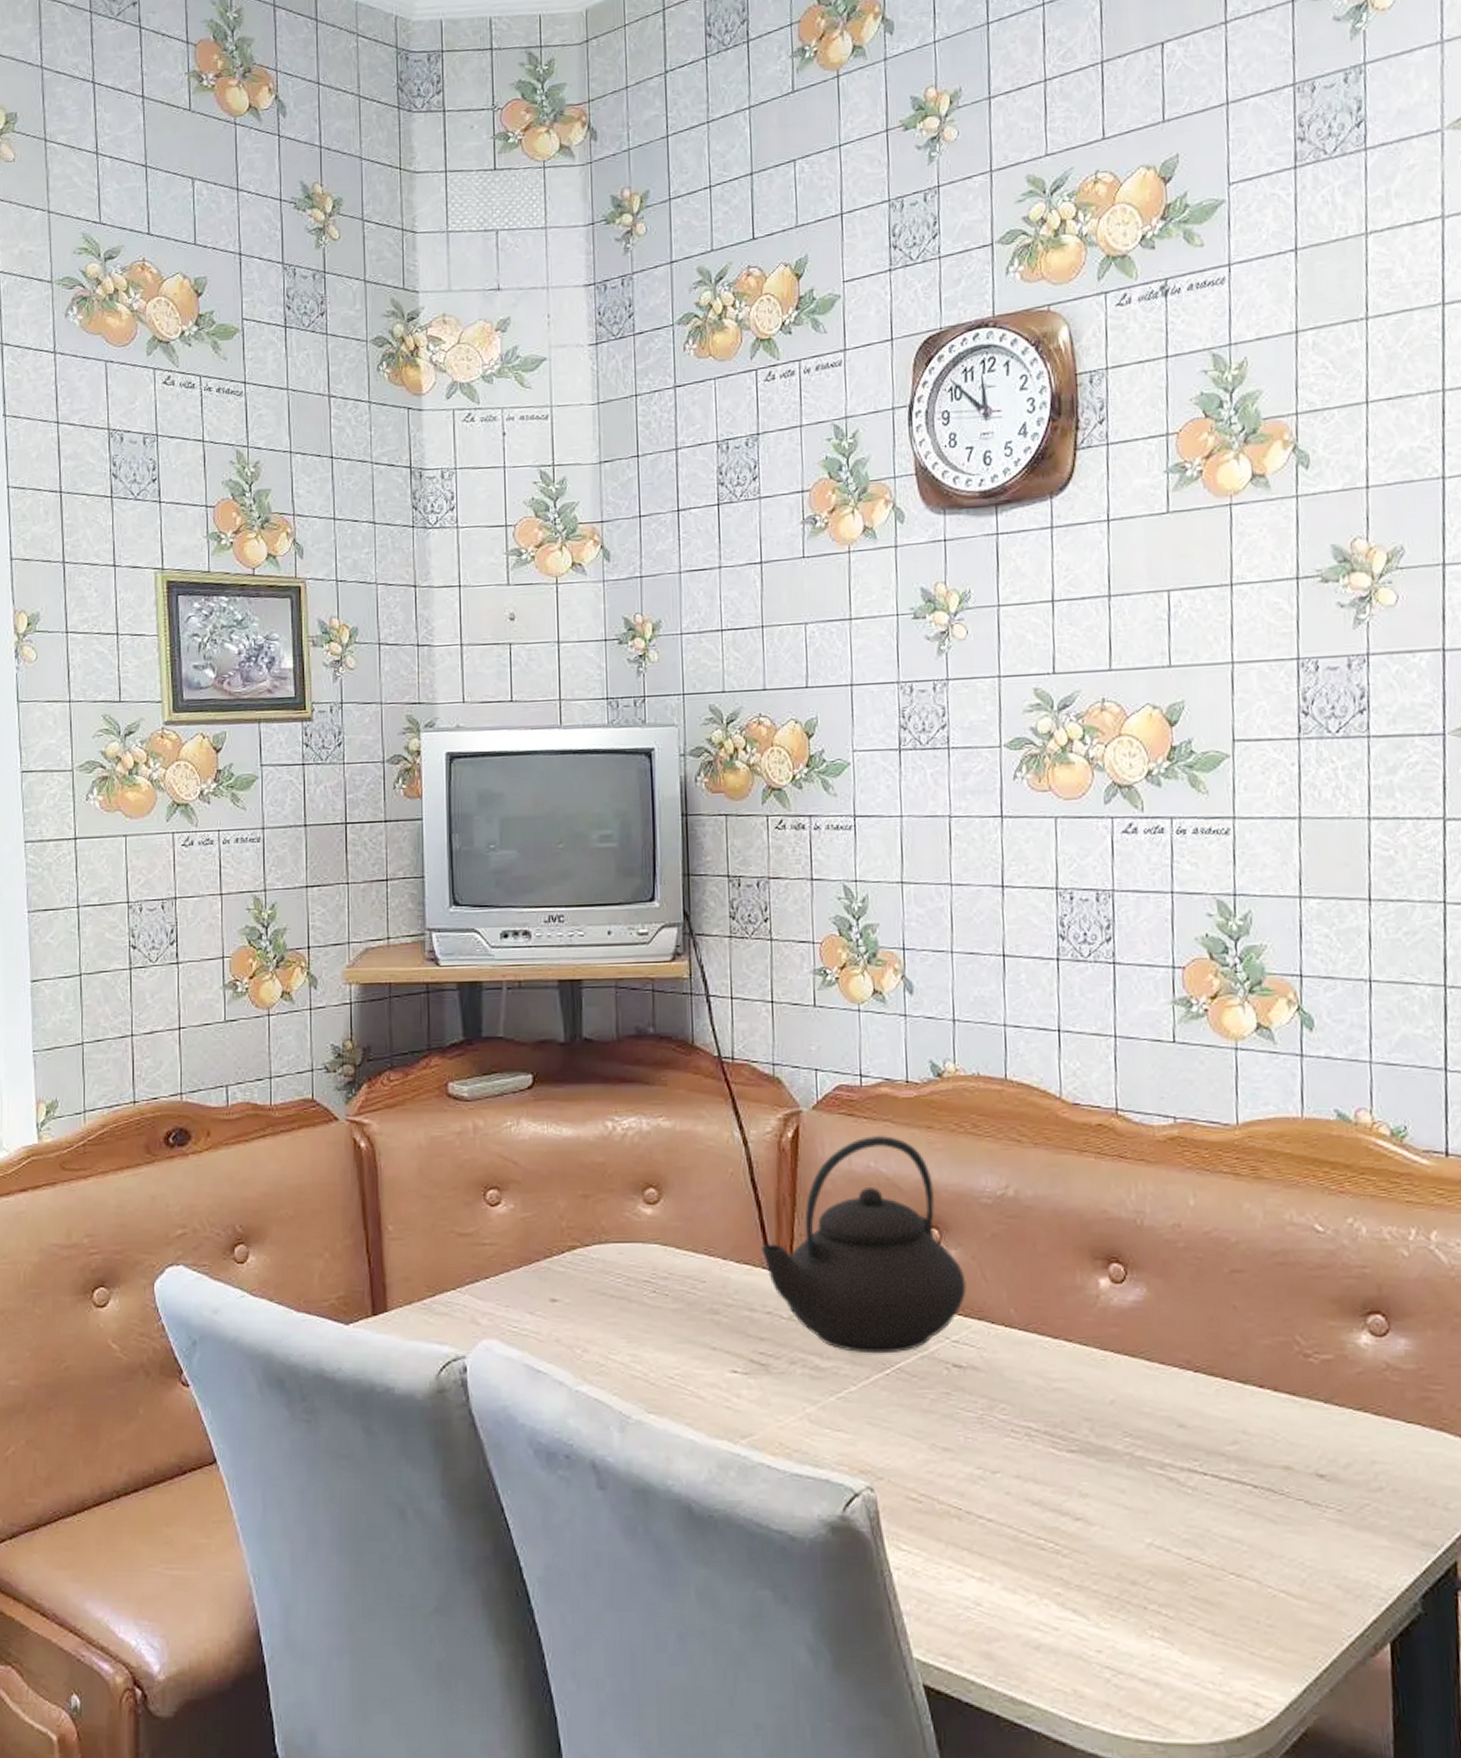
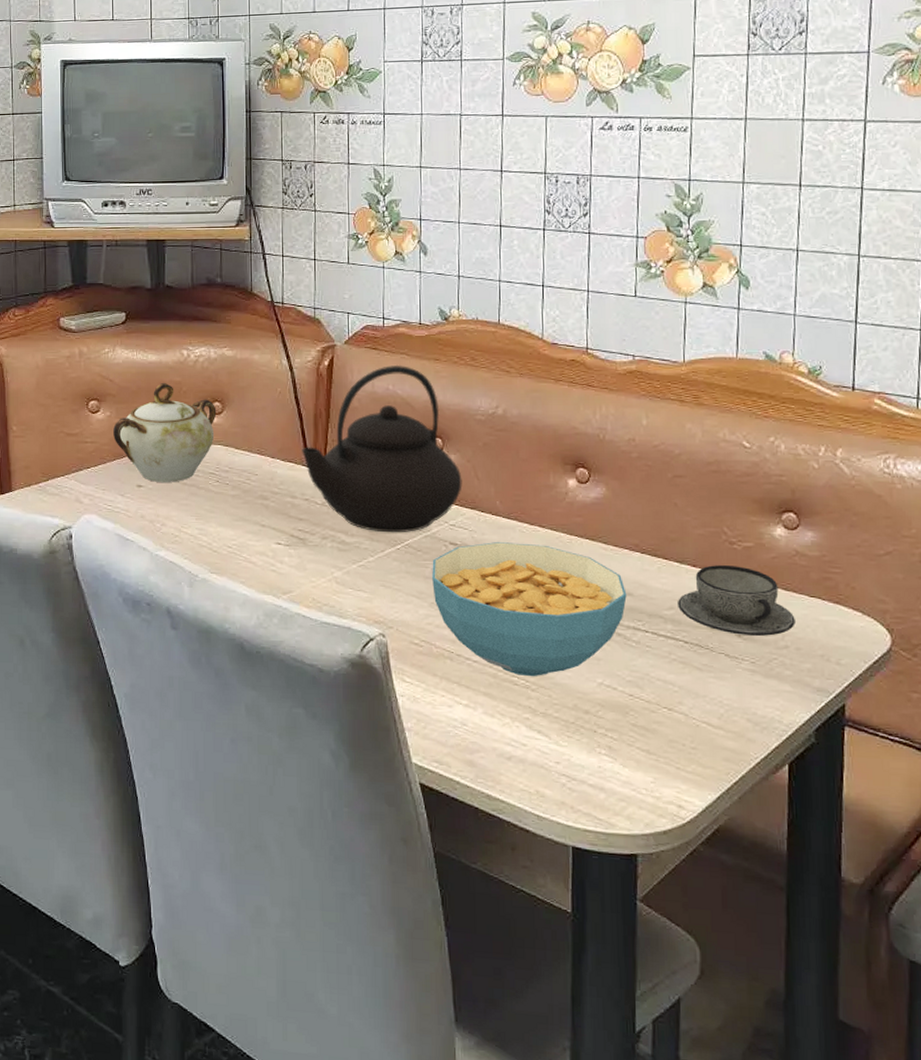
sugar bowl: none [519,1165,651,1294] -> present [113,383,217,482]
cereal bowl: none [931,1362,1179,1539] -> present [432,542,627,677]
teacup: none [1242,1385,1391,1475] -> present [678,565,795,636]

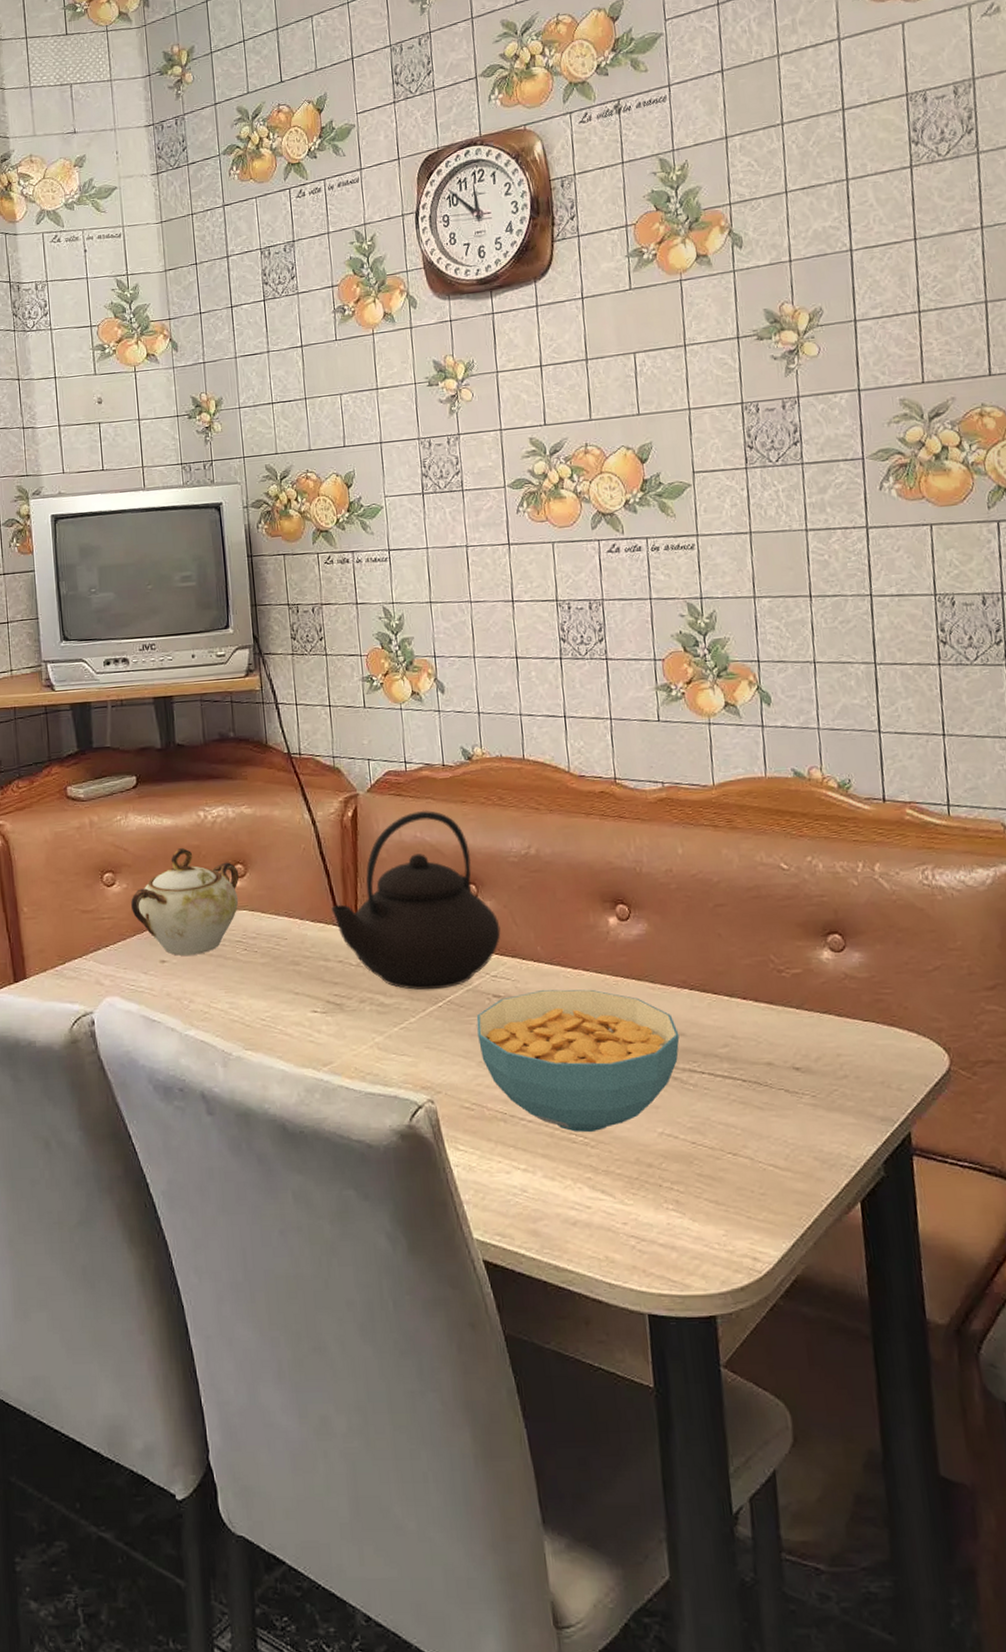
teacup: present [678,565,795,636] -> none [731,994,852,1068]

